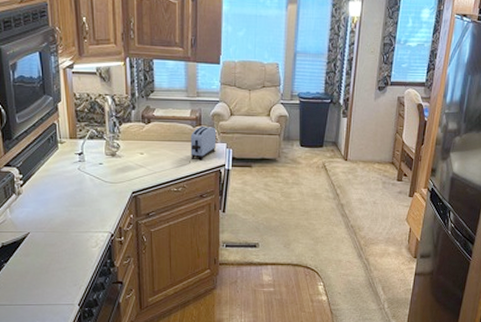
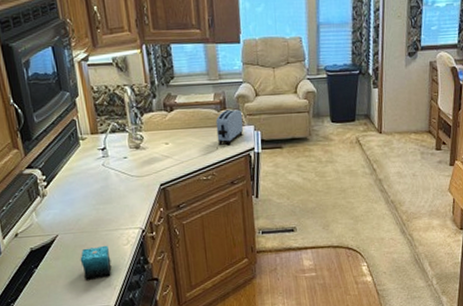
candle: none [49,246,79,278] -> present [80,245,112,280]

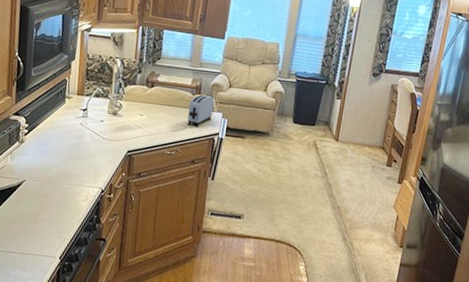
candle: present [80,245,112,280] -> none [39,197,68,229]

